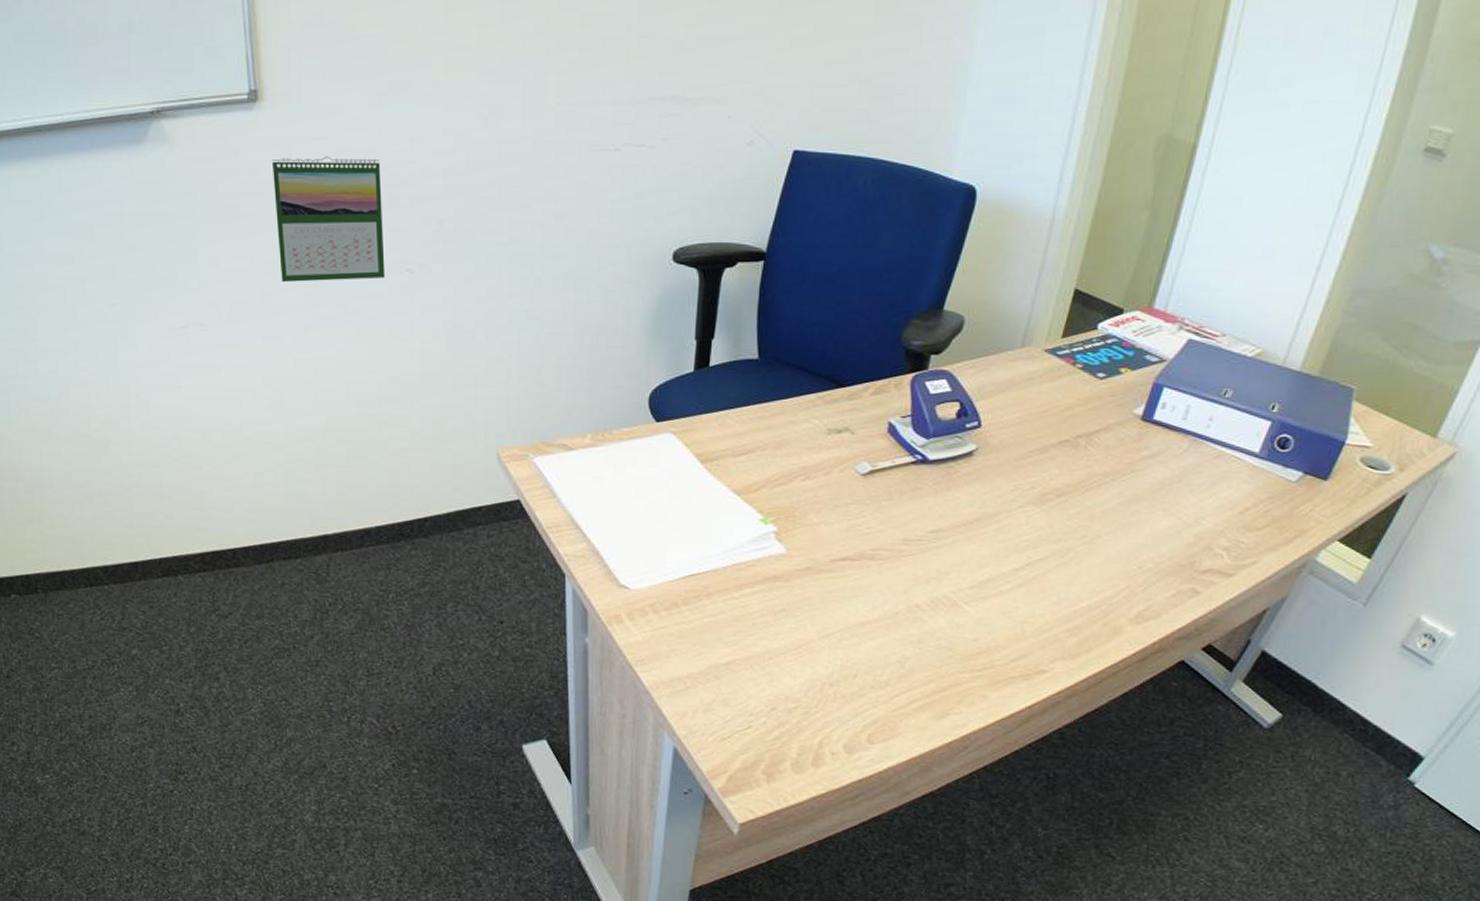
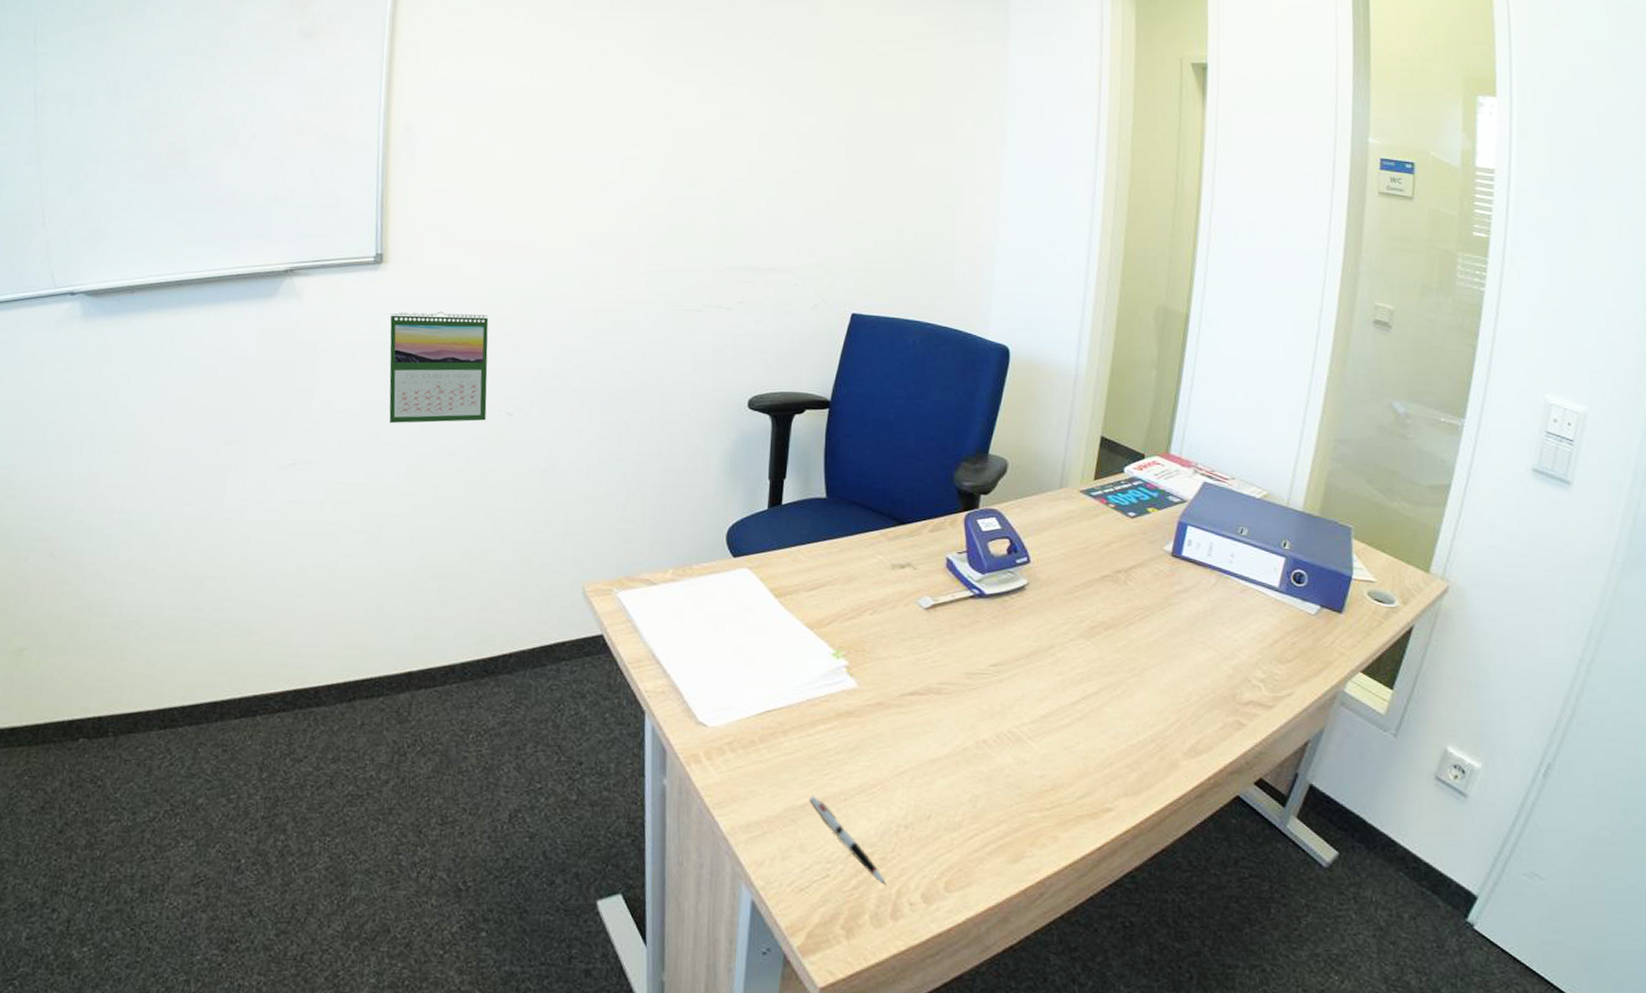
pen: none [734,654,809,738] -> present [810,795,886,887]

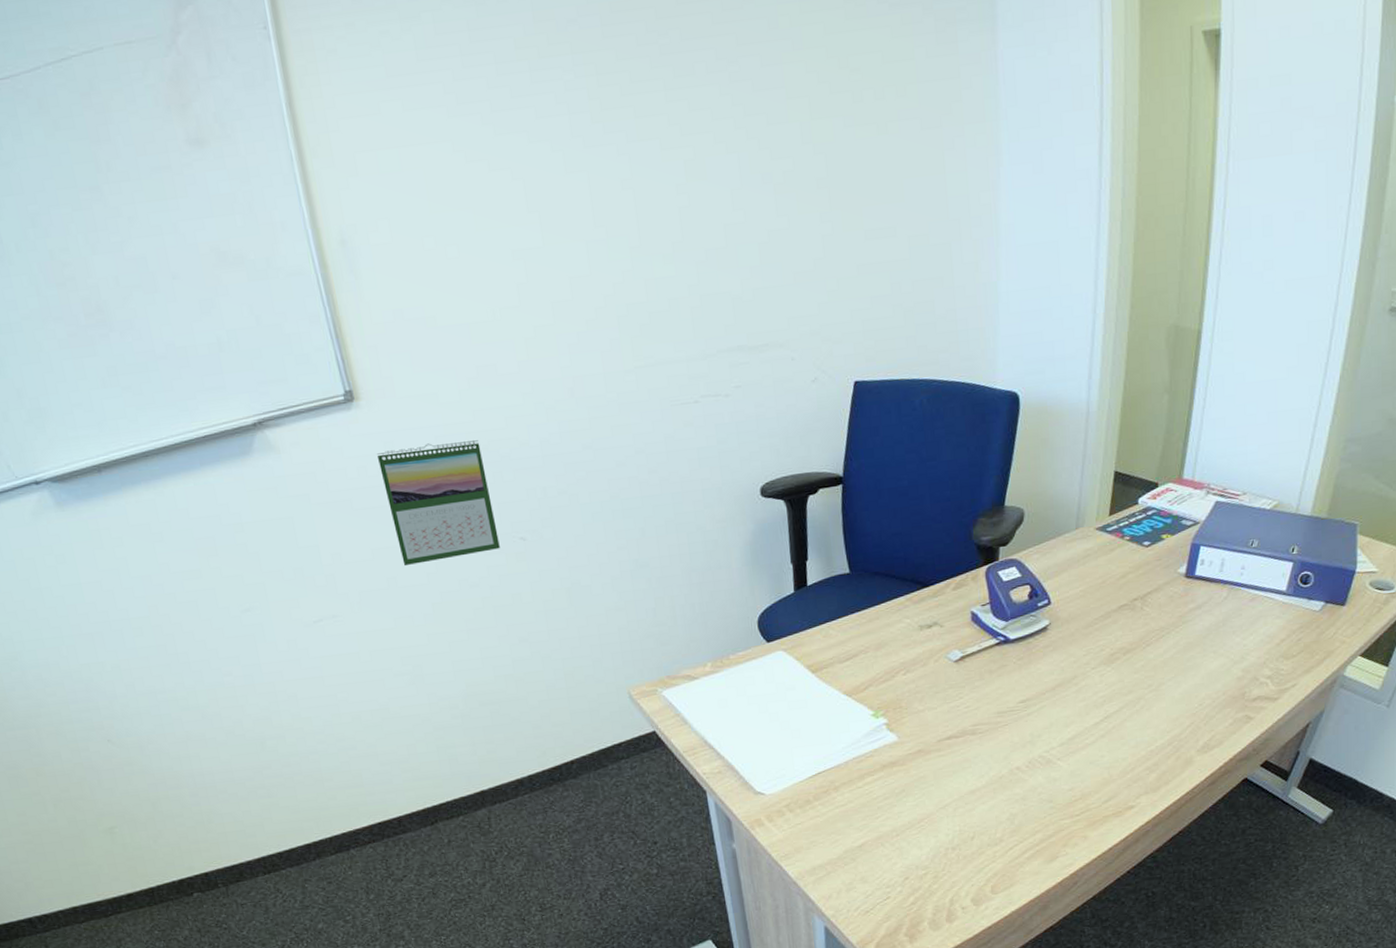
pen: present [810,795,886,887] -> none [866,836,940,898]

